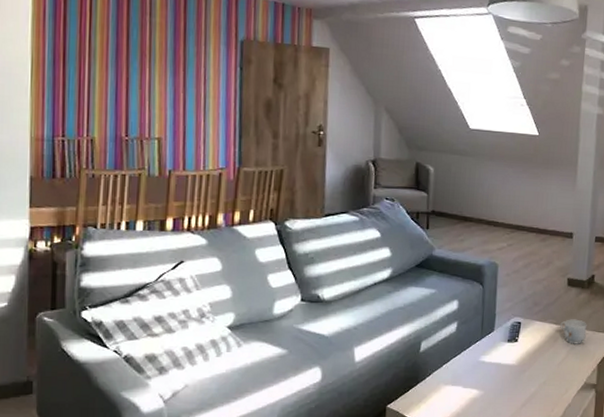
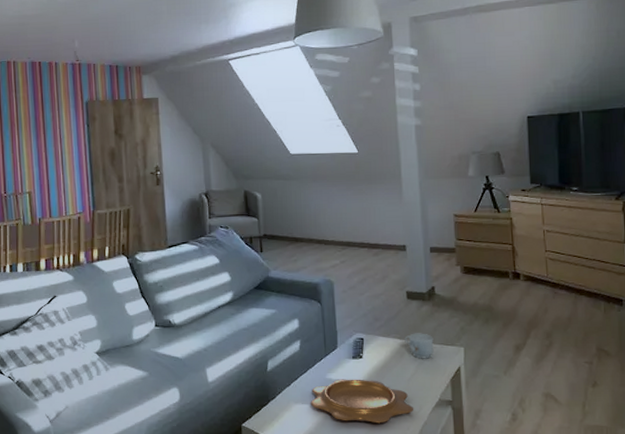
decorative bowl: none [460,362,561,404] -> present [310,379,414,422]

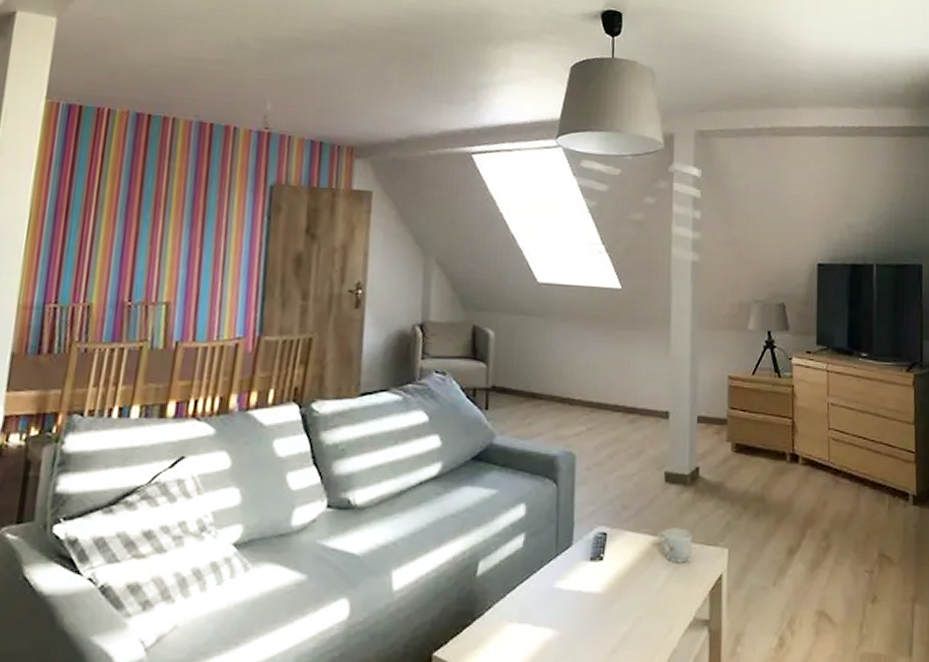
decorative bowl: present [310,379,414,422] -> none [529,589,662,650]

